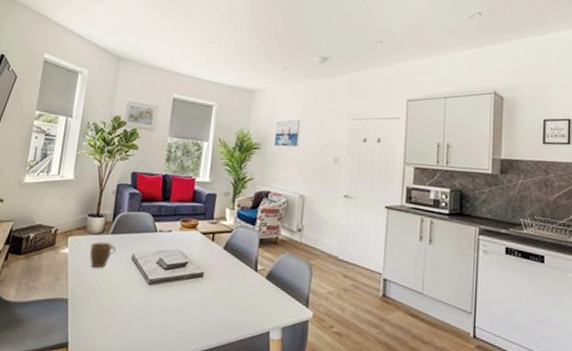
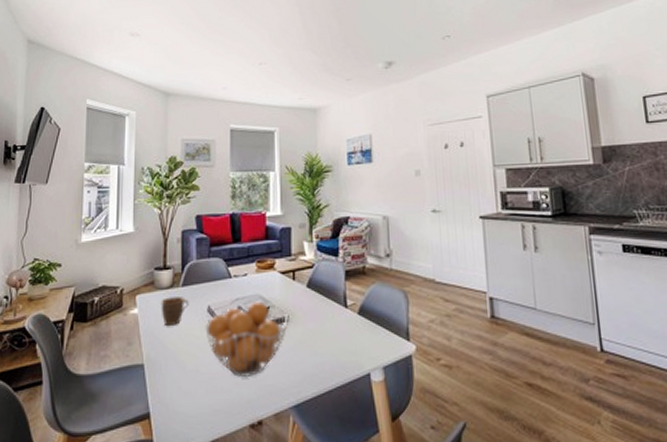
fruit basket: none [126,255,204,323] -> present [204,301,288,378]

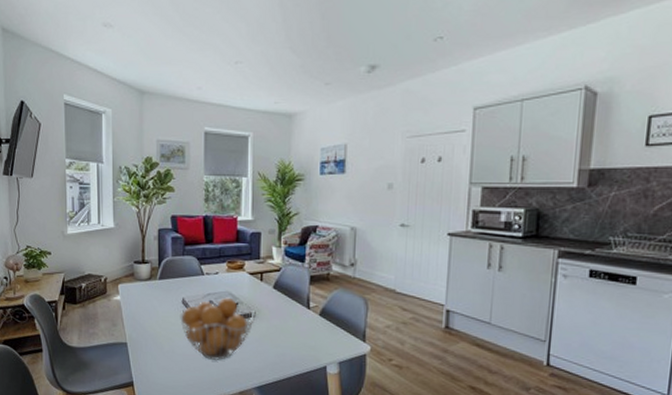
mug: present [161,297,189,325] -> none [140,288,165,313]

